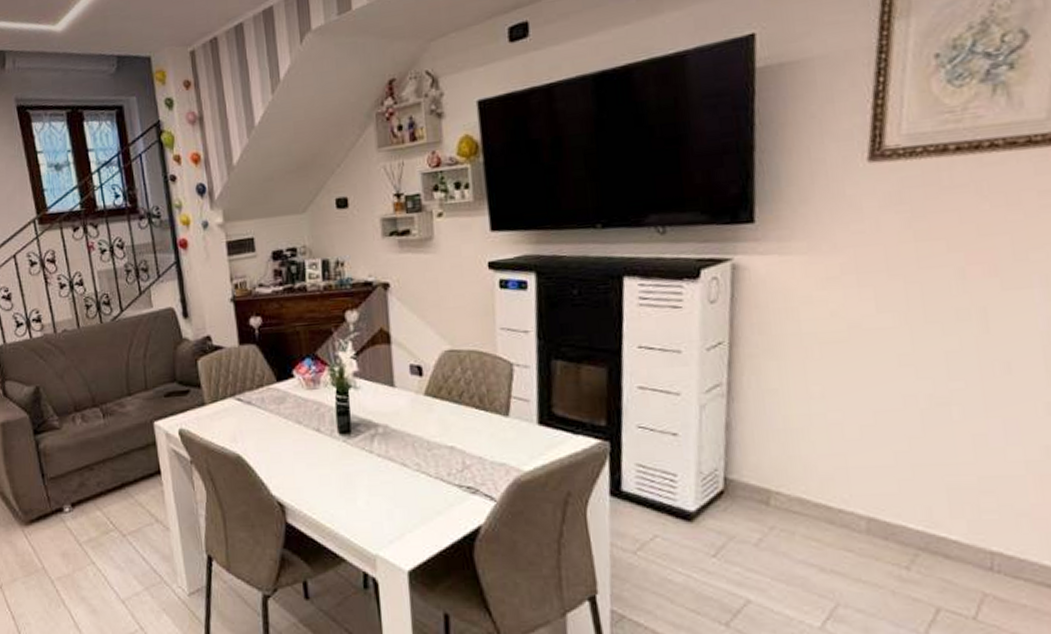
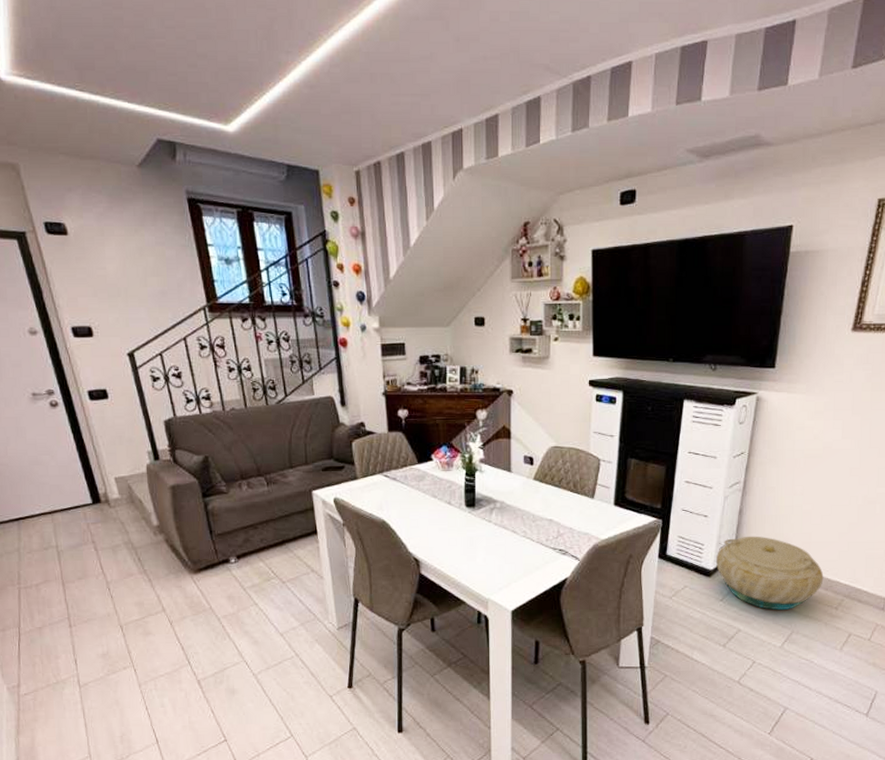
basket: none [697,460,879,572] -> present [715,536,824,611]

